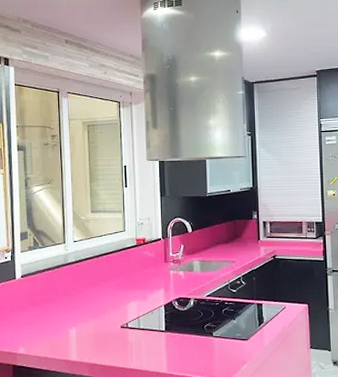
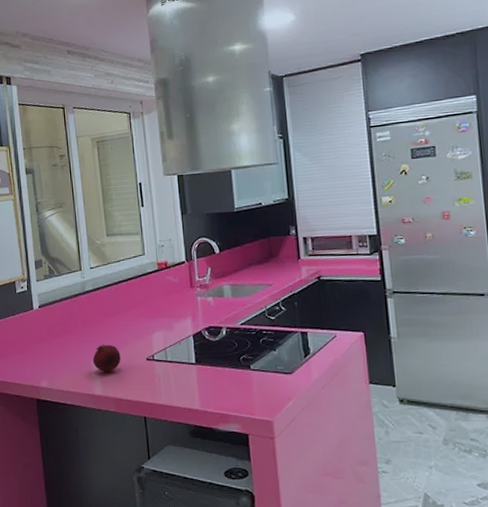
fruit: none [70,313,97,339] -> present [92,344,121,373]

